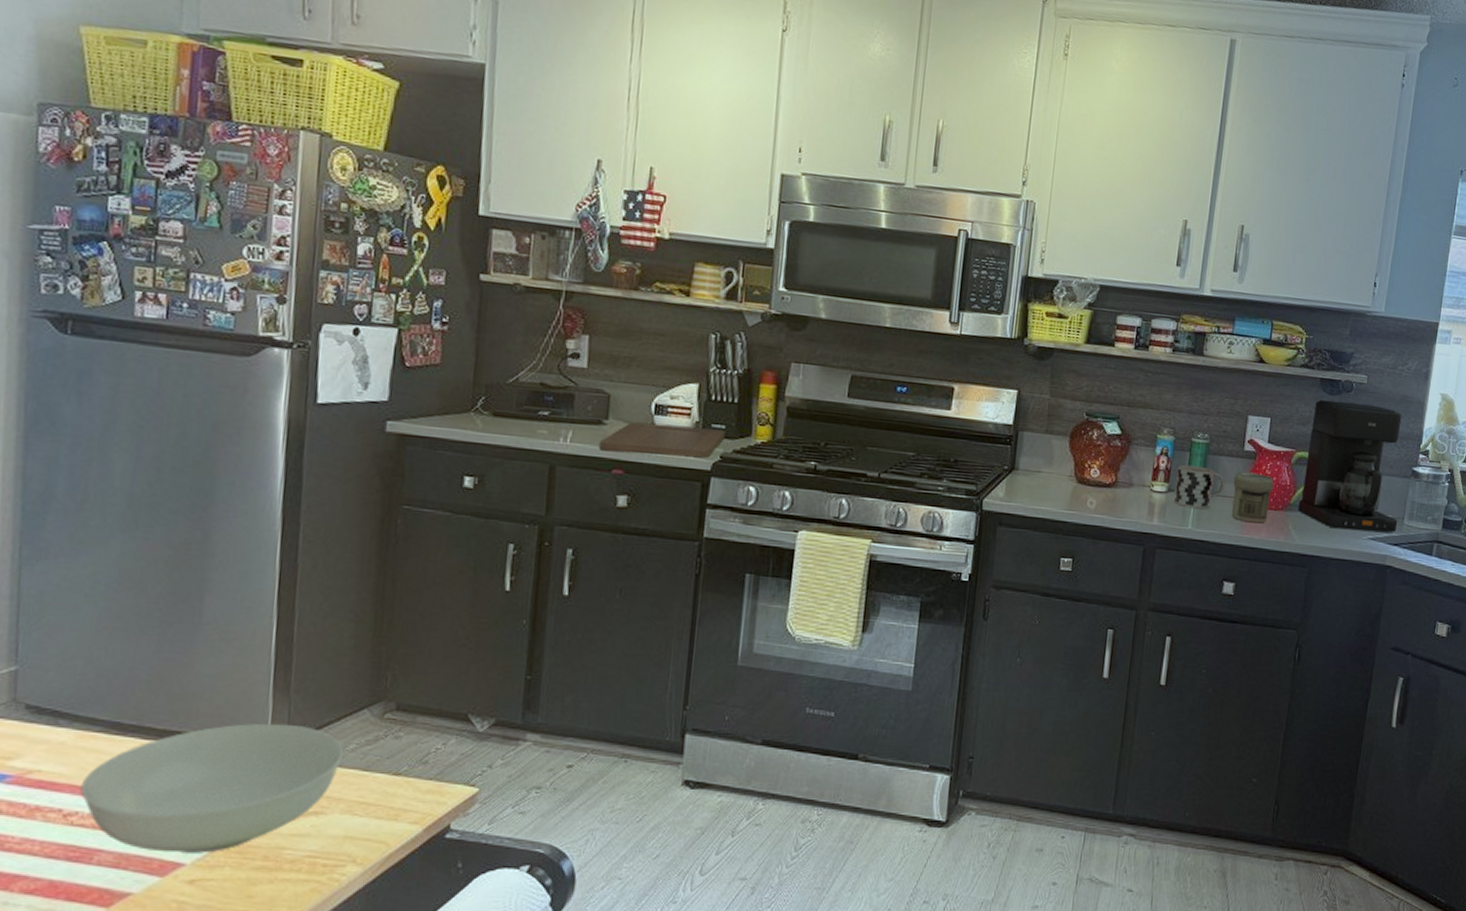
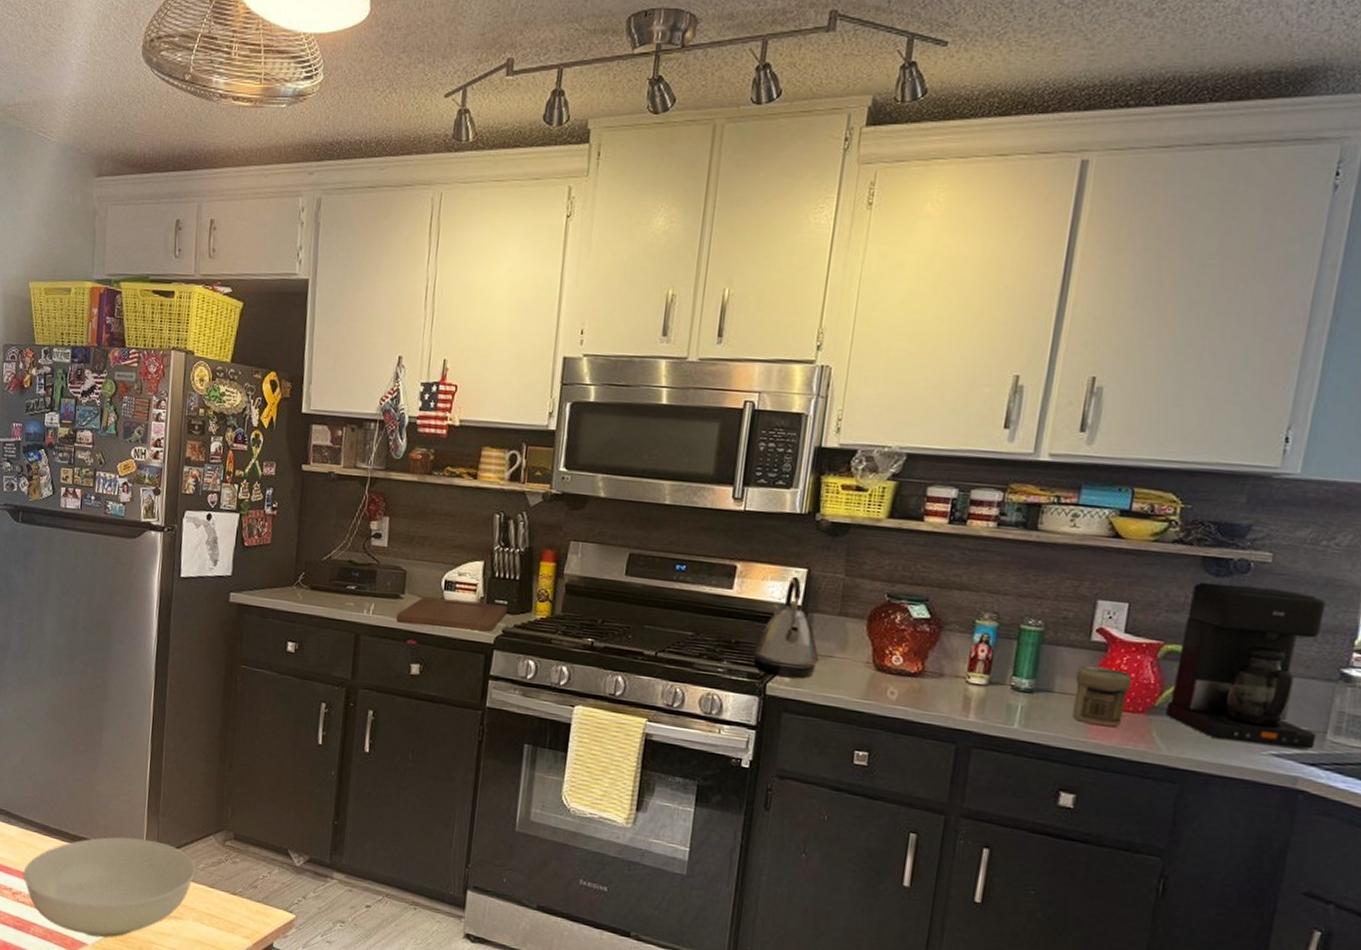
kettle: none [969,397,1029,494] -> present [752,576,819,679]
cup: present [1173,464,1225,510] -> none [995,654,1064,707]

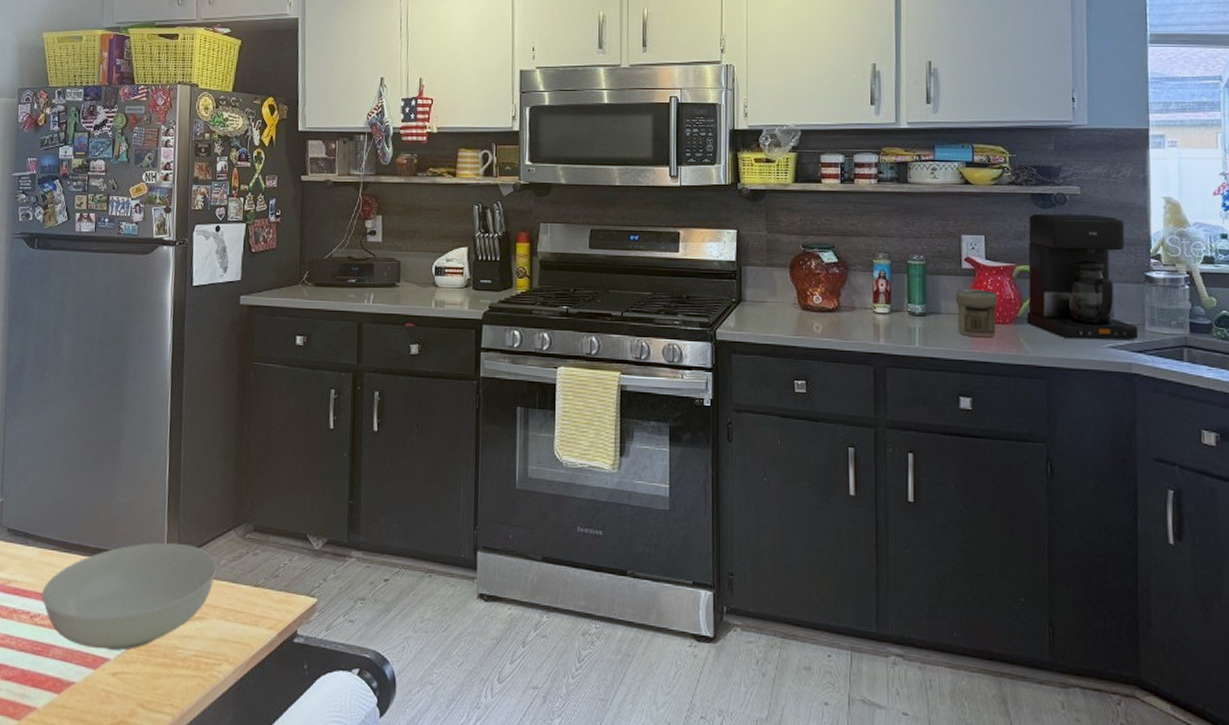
cutting board: present [397,596,508,632] -> none [395,282,492,309]
kettle: present [752,576,819,679] -> none [701,237,756,324]

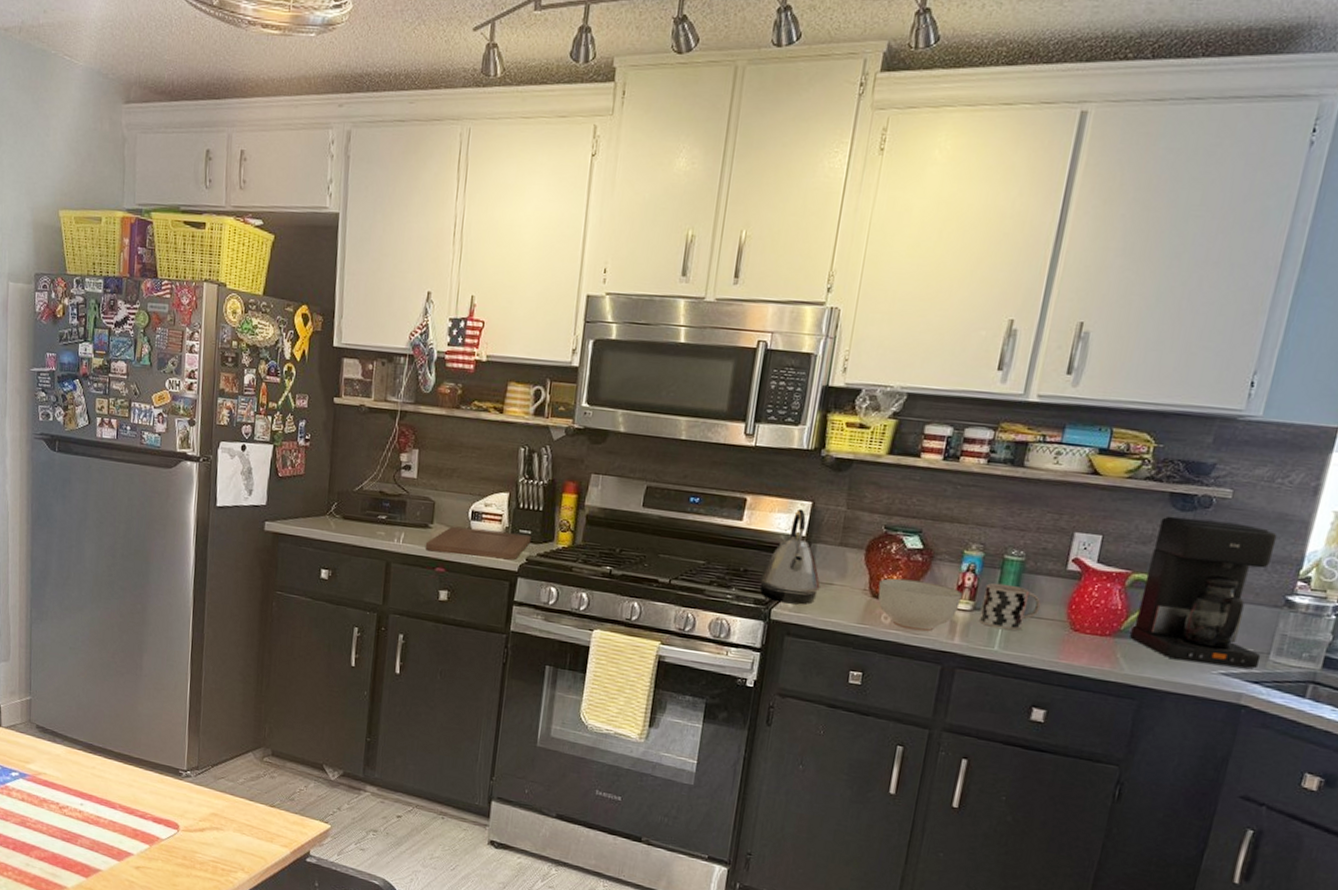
bowl: present [41,542,218,651] -> none [69,754,236,848]
cutting board: none [395,282,492,309] -> present [426,526,532,561]
kettle: none [701,237,756,324] -> present [759,508,820,605]
bowl: none [806,290,880,337] -> present [878,578,963,631]
cup: none [897,286,947,328] -> present [978,582,1041,631]
jar: present [955,289,998,338] -> none [1046,592,1102,649]

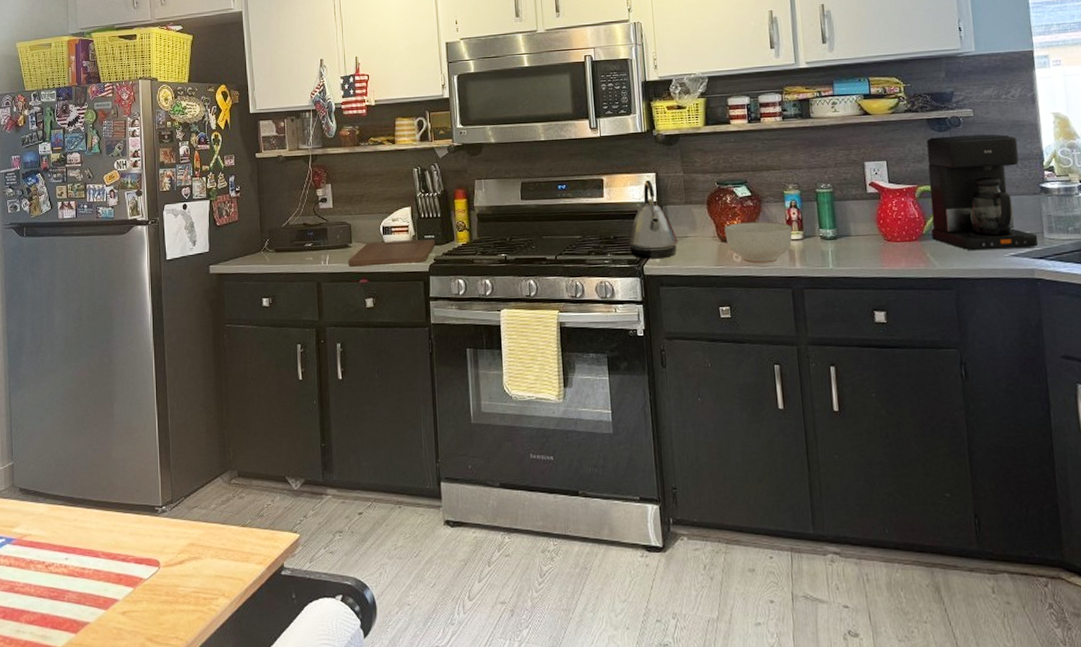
cup: present [978,582,1041,631] -> none [808,212,856,251]

